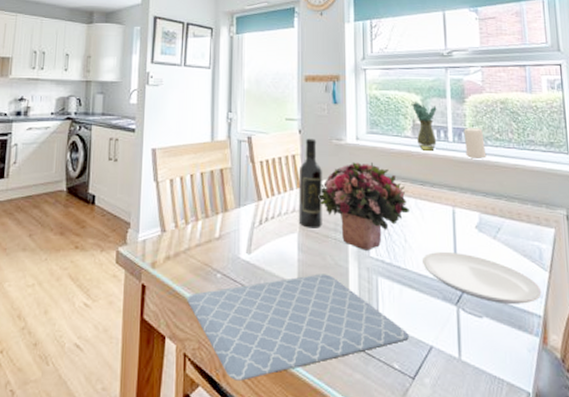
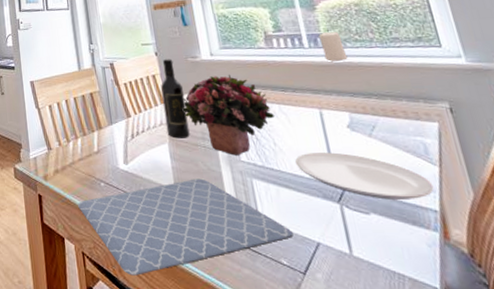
vase: present [411,100,437,152] -> none [259,14,293,60]

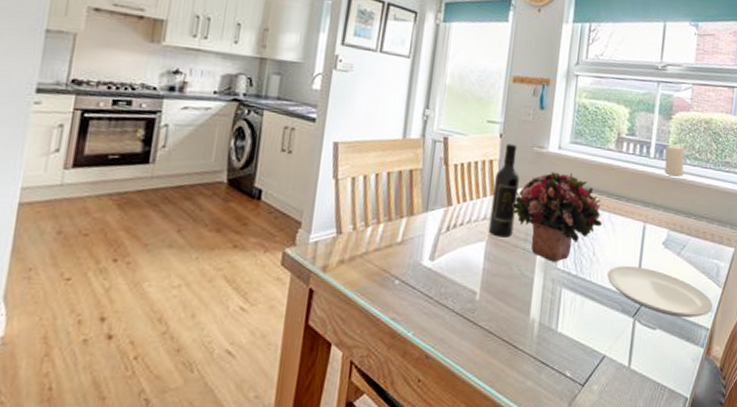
placemat: present [78,178,293,276] -> none [359,283,584,388]

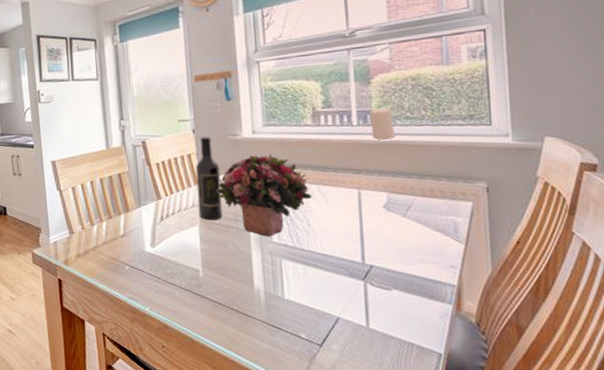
plate: present [607,266,713,317] -> none [327,232,456,276]

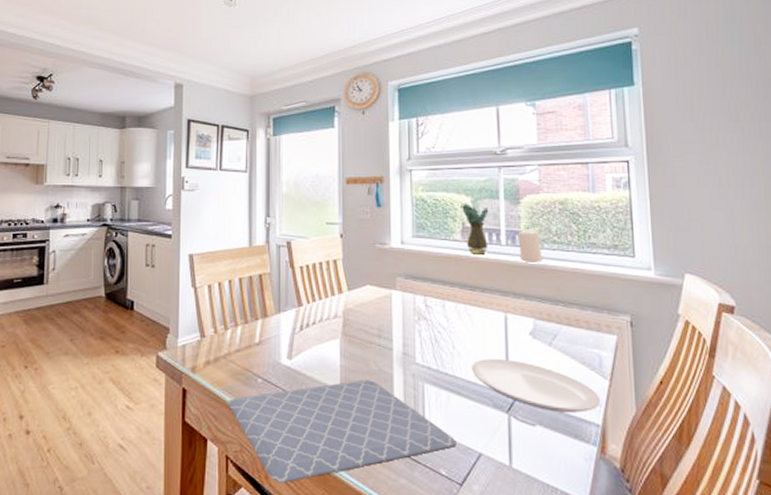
placemat: none [100,260,315,353] -> present [228,380,457,483]
wine bottle: present [195,137,223,221] -> none [340,243,366,334]
bouquet: present [218,153,313,237] -> none [362,266,459,357]
vase: none [310,87,340,138] -> present [461,202,489,256]
plate: none [327,232,456,276] -> present [472,359,601,413]

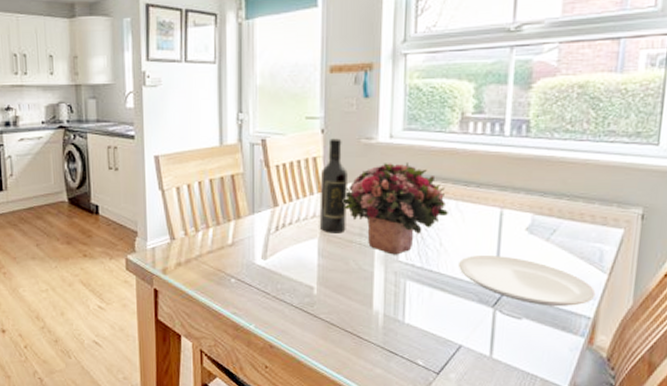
placemat: present [228,380,457,483] -> none [201,278,437,373]
wine bottle: none [340,243,366,334] -> present [319,138,349,234]
bouquet: none [362,266,459,357] -> present [343,161,450,255]
vase: present [461,202,489,256] -> none [461,89,494,149]
candle: present [518,230,543,263] -> none [524,119,551,154]

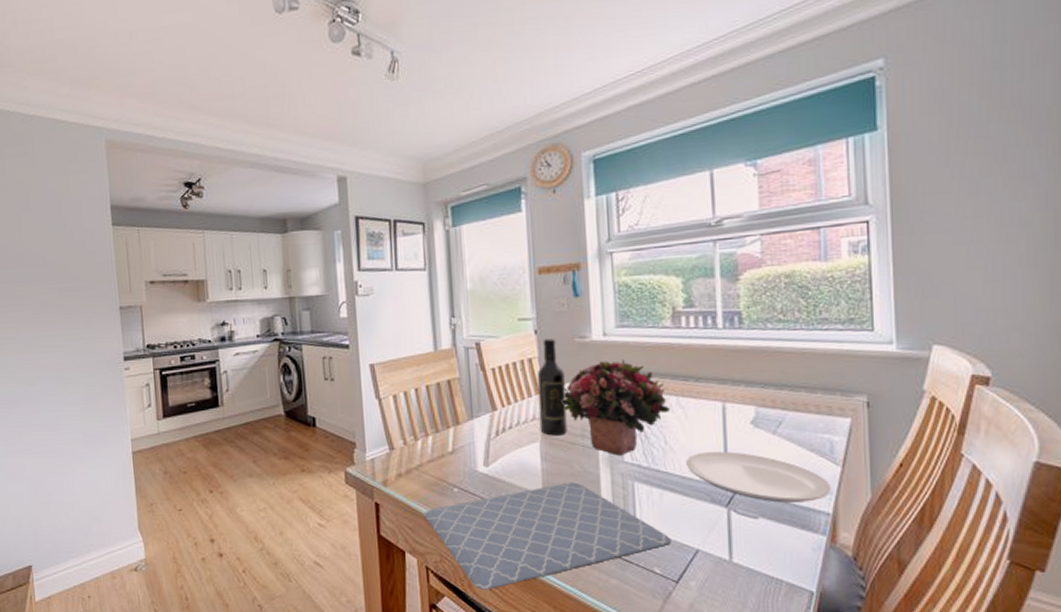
placemat: none [201,278,437,373] -> present [424,482,671,590]

